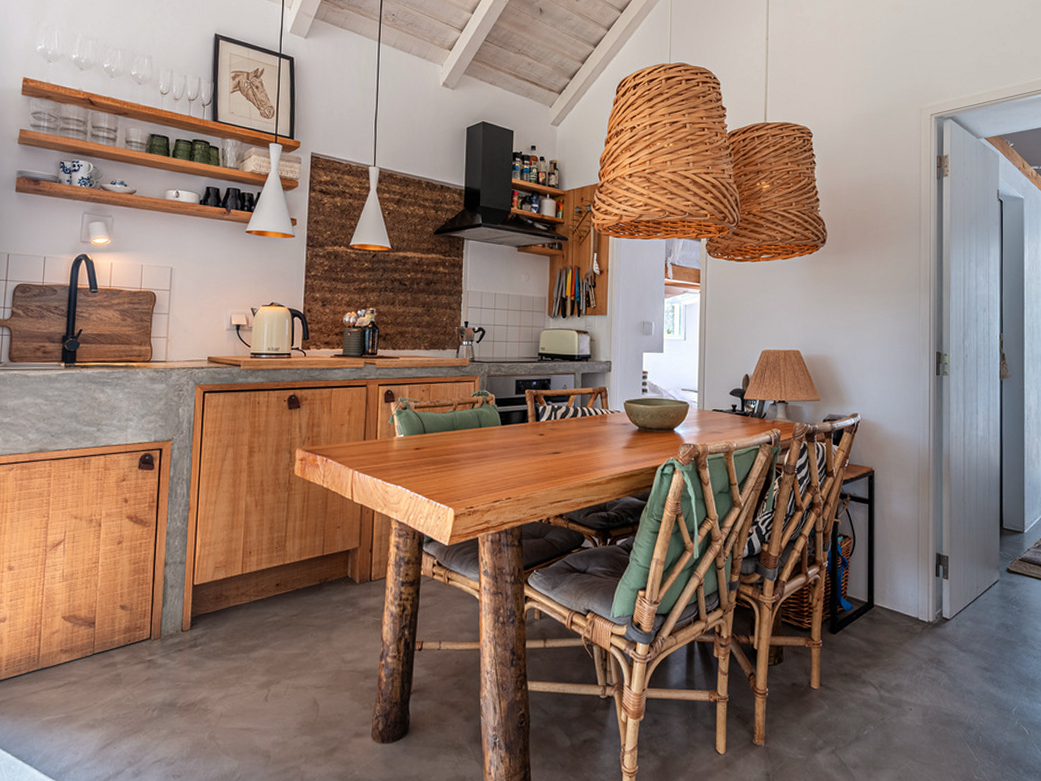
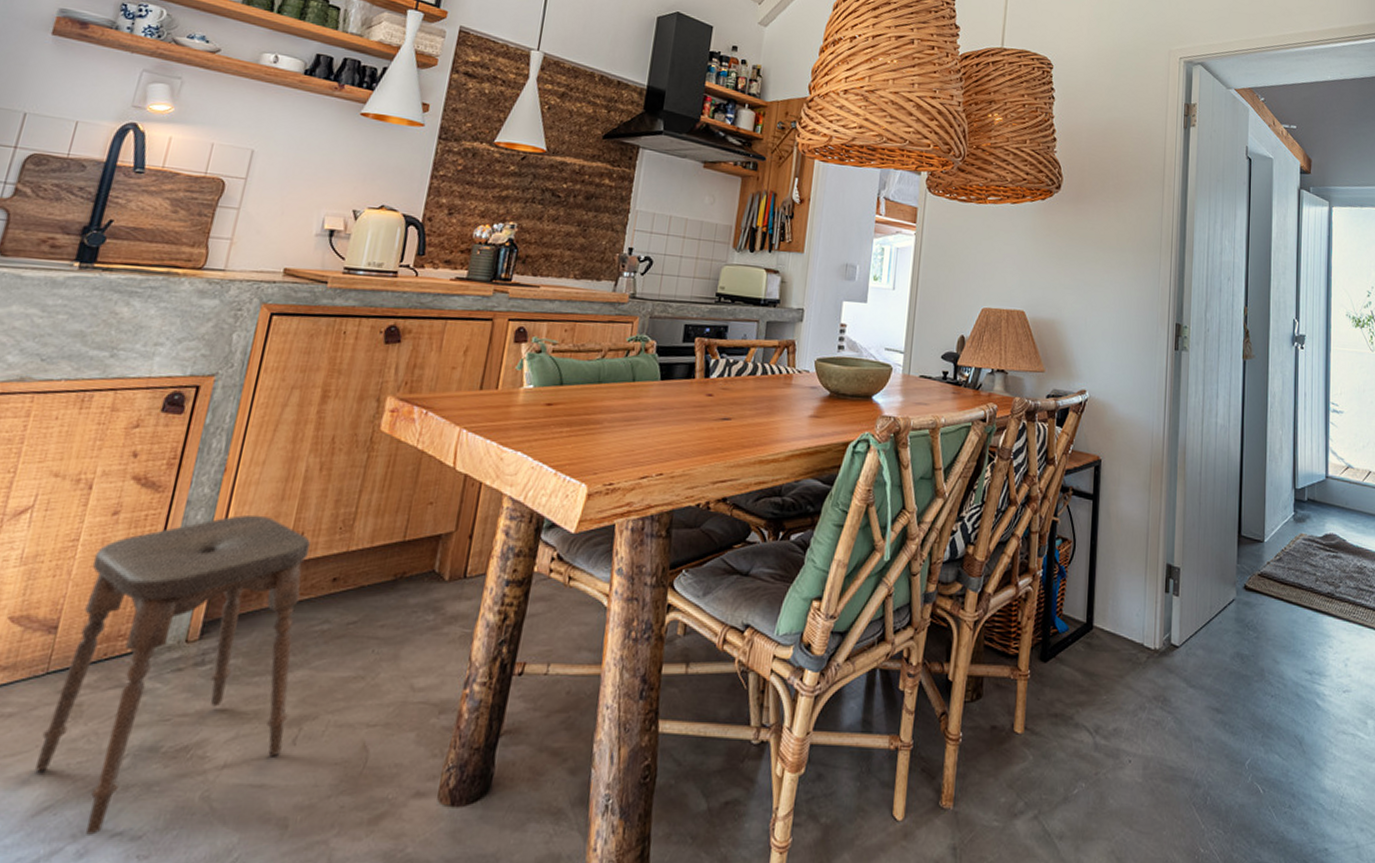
stool: none [96,540,259,762] -> present [34,514,311,835]

